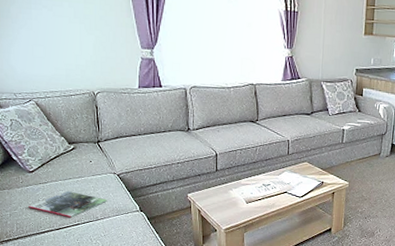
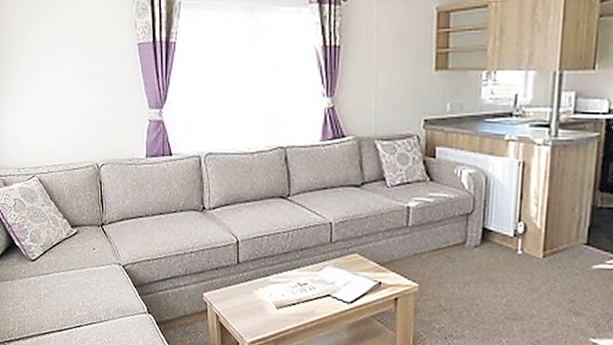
magazine: present [28,190,107,218] -> none [30,284,111,317]

